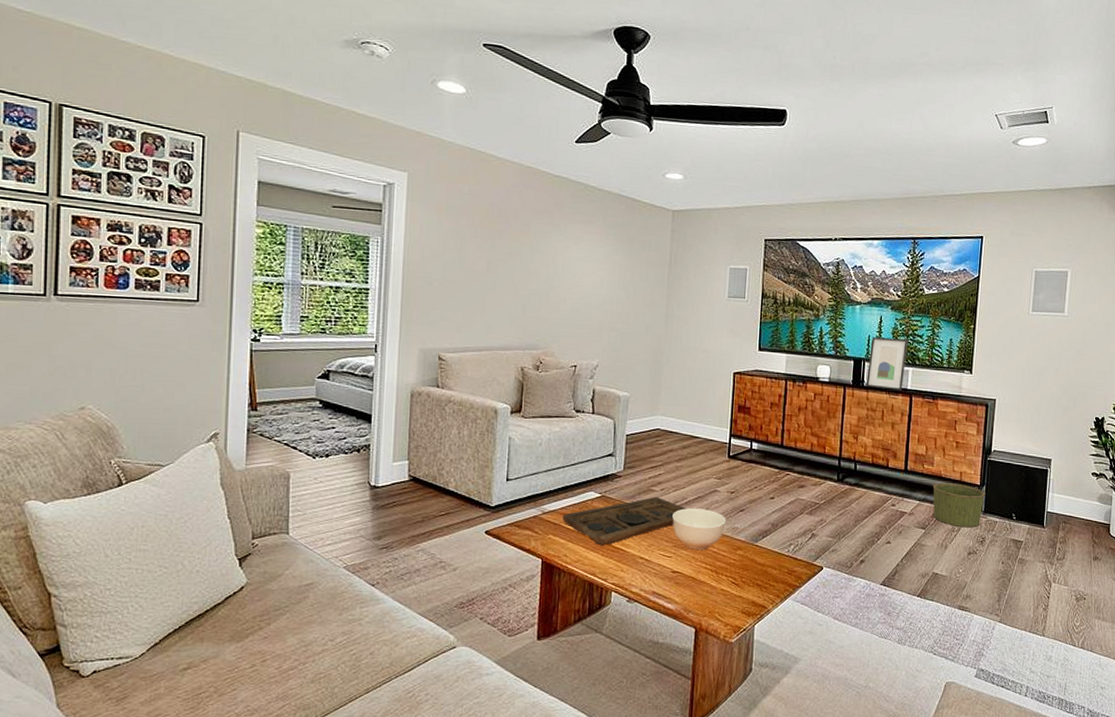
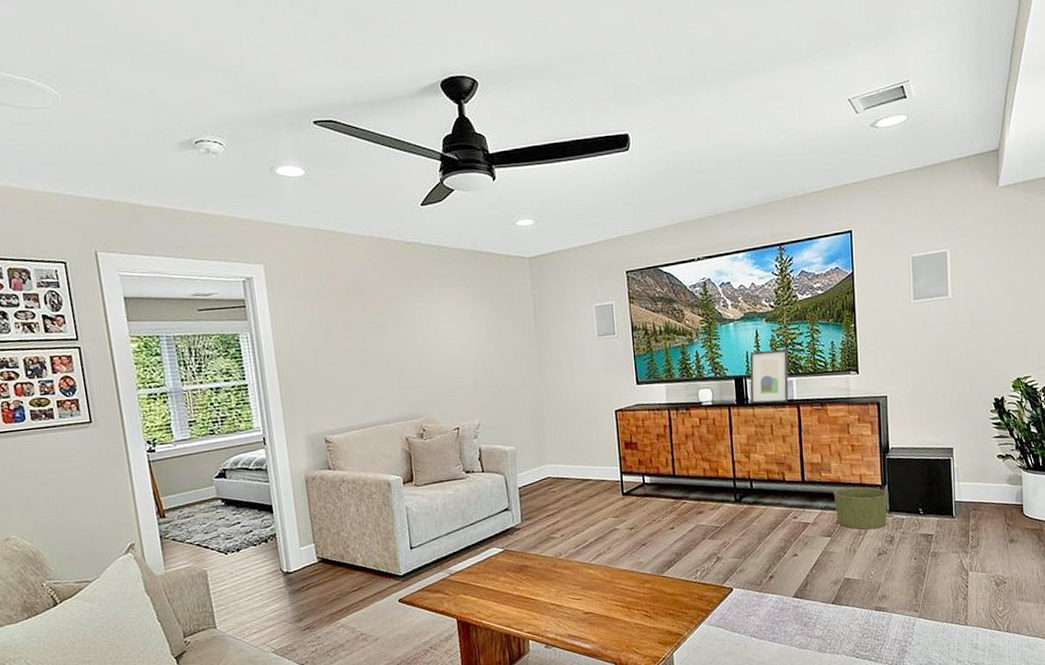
decorative tray: present [562,497,688,545] -> none [469,543,590,597]
bowl: present [672,508,726,550] -> none [576,548,630,589]

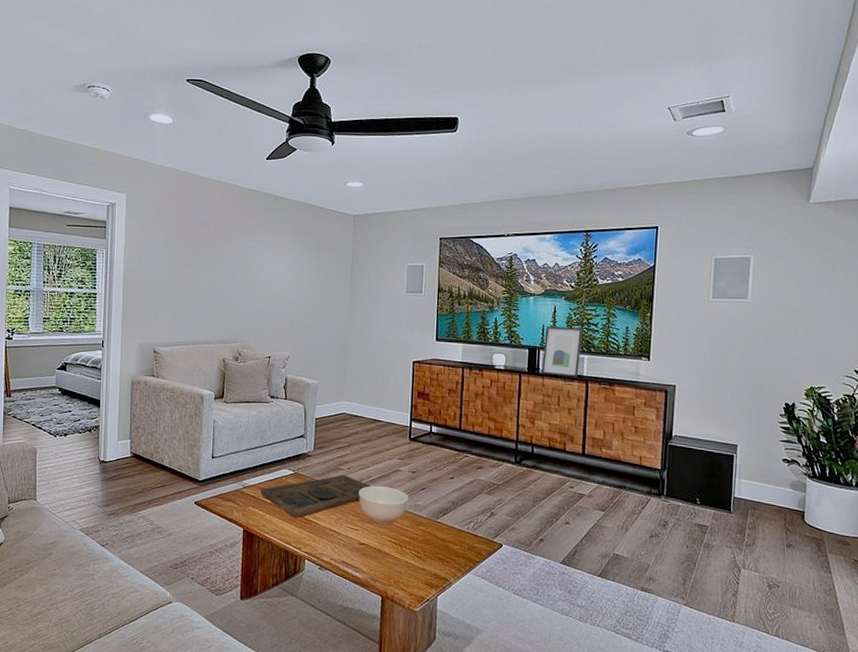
decorative tray: none [469,543,590,597] -> present [260,475,373,517]
bowl: none [576,548,630,589] -> present [358,486,408,524]
basket: present [833,486,889,530] -> none [611,466,668,511]

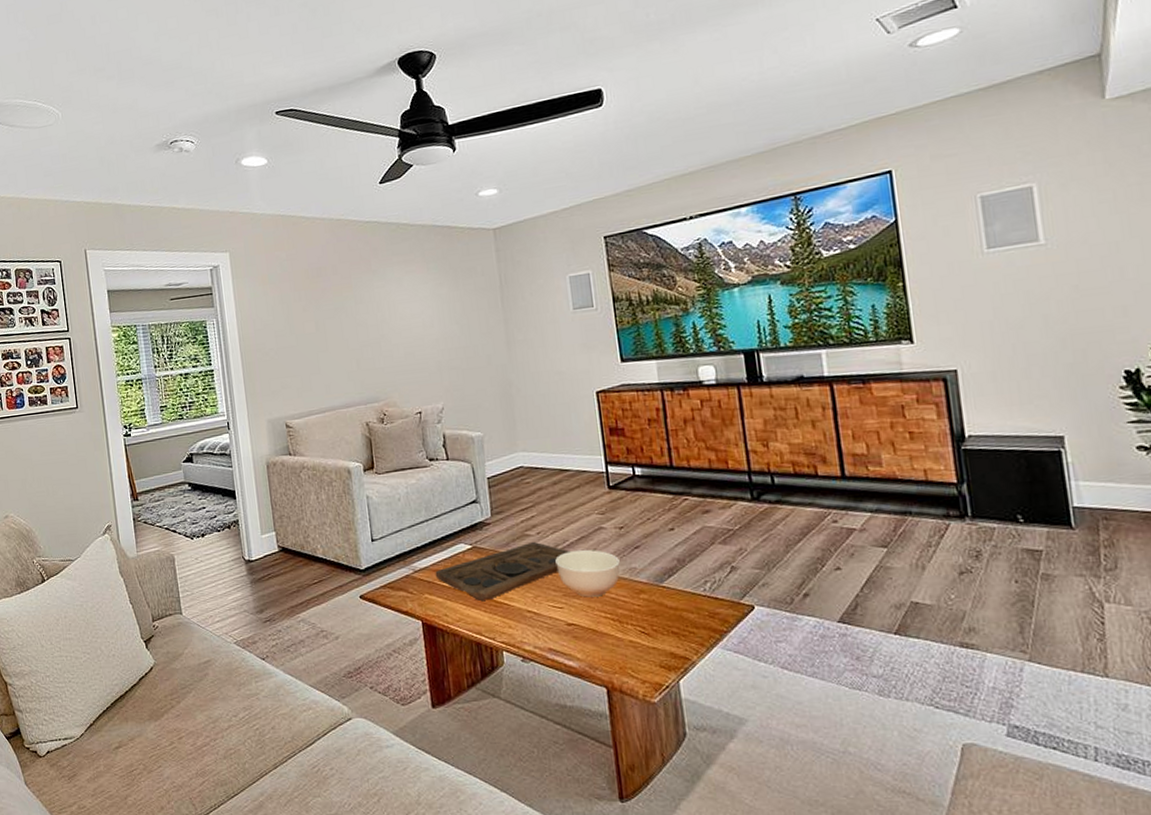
picture frame: present [542,326,583,377] -> none [762,316,818,383]

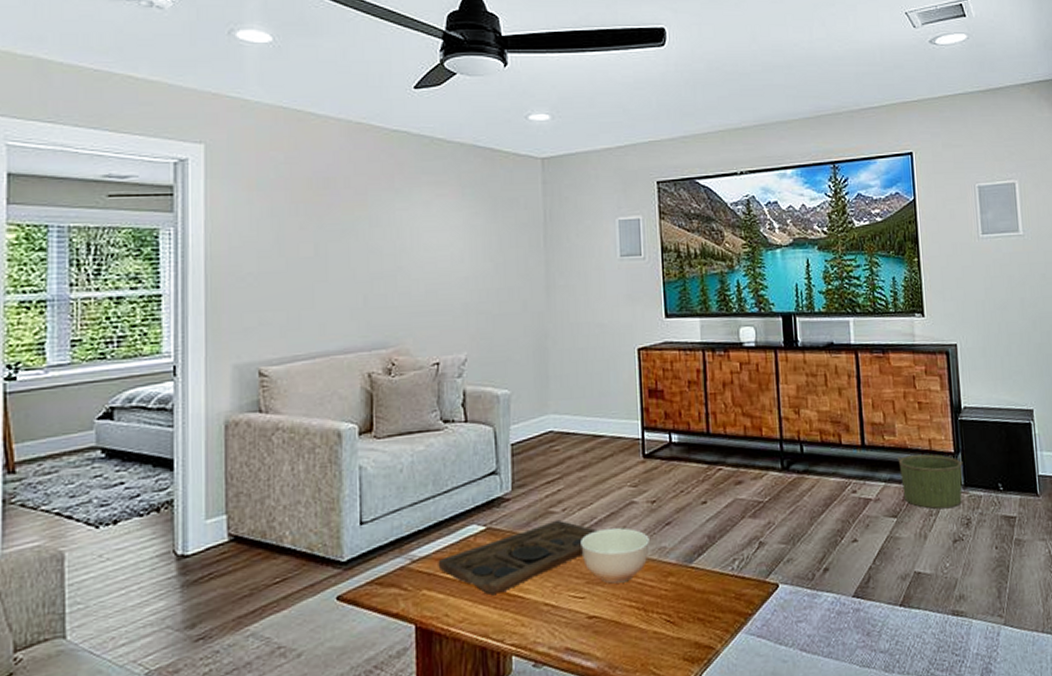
basket: none [886,484,969,541] -> present [898,454,963,509]

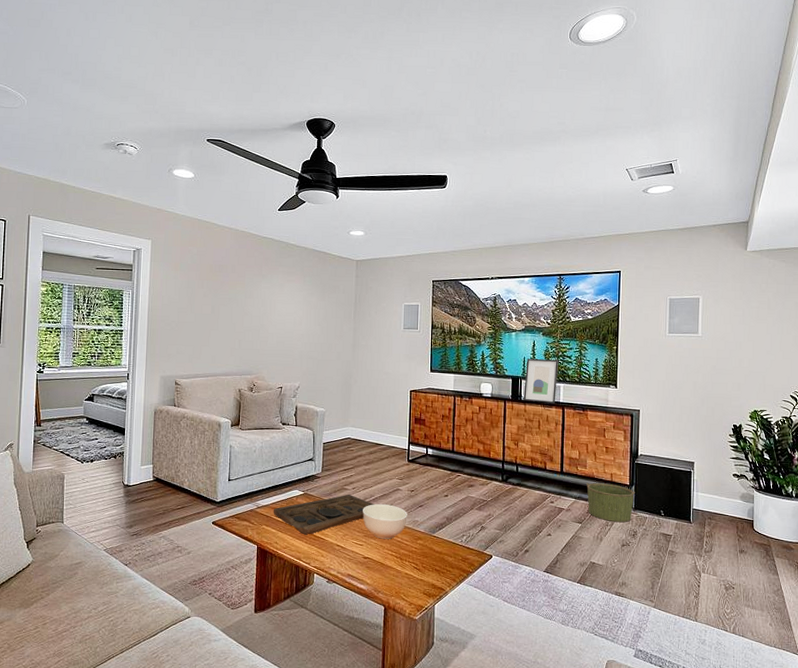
picture frame: none [800,283,845,348] -> present [524,359,559,403]

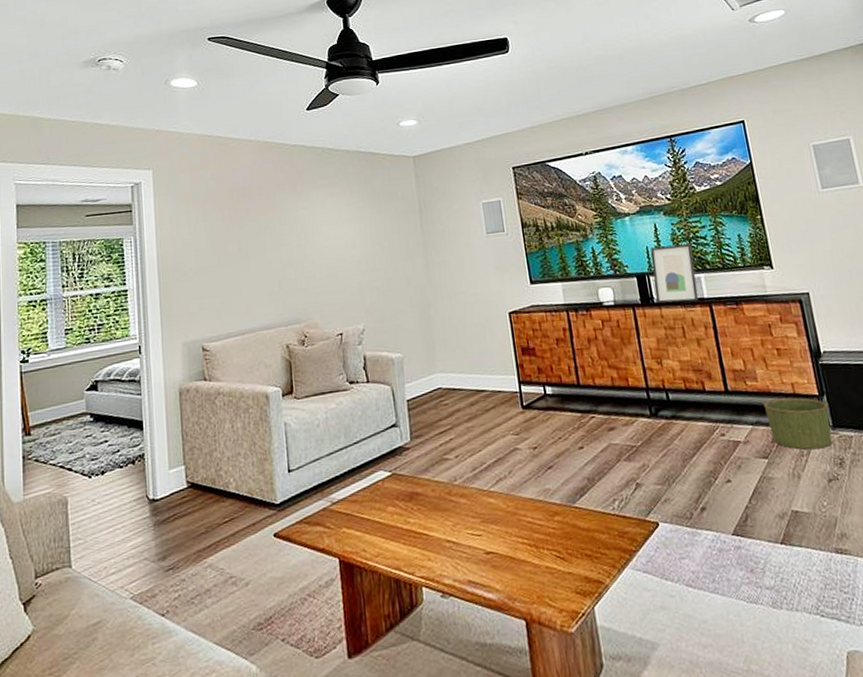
decorative tray: present [273,495,375,534] -> none [353,466,489,532]
bowl: present [362,504,407,539] -> none [473,472,535,523]

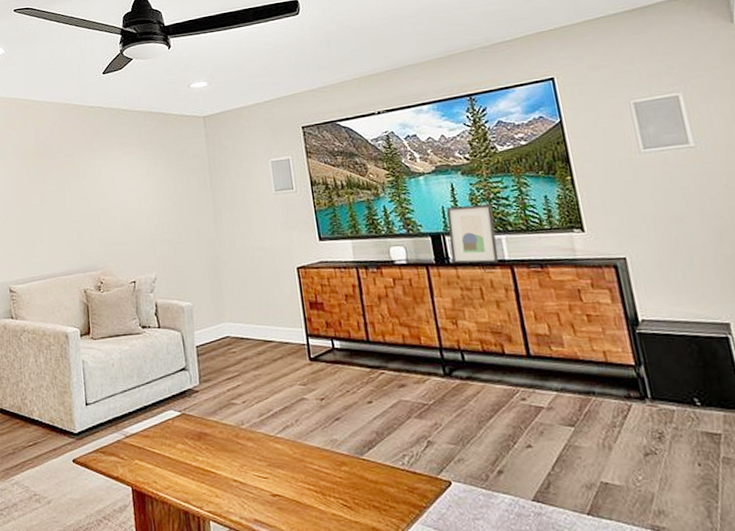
basket: present [762,397,833,450] -> none [569,366,650,421]

